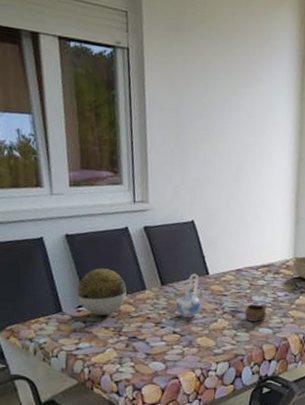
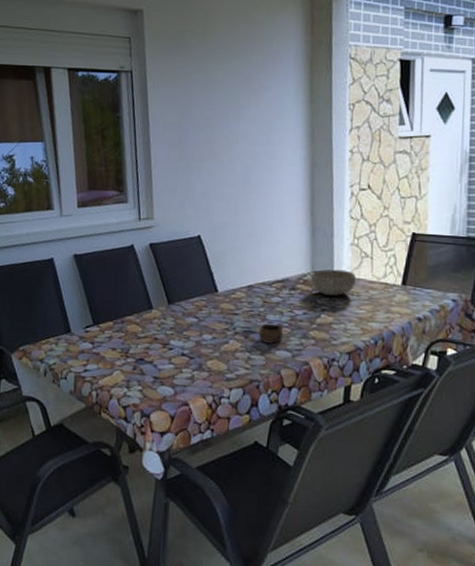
decorative ball: present [77,268,127,316] -> none [85,287,134,337]
ceramic pitcher: present [175,273,202,318] -> none [183,291,211,339]

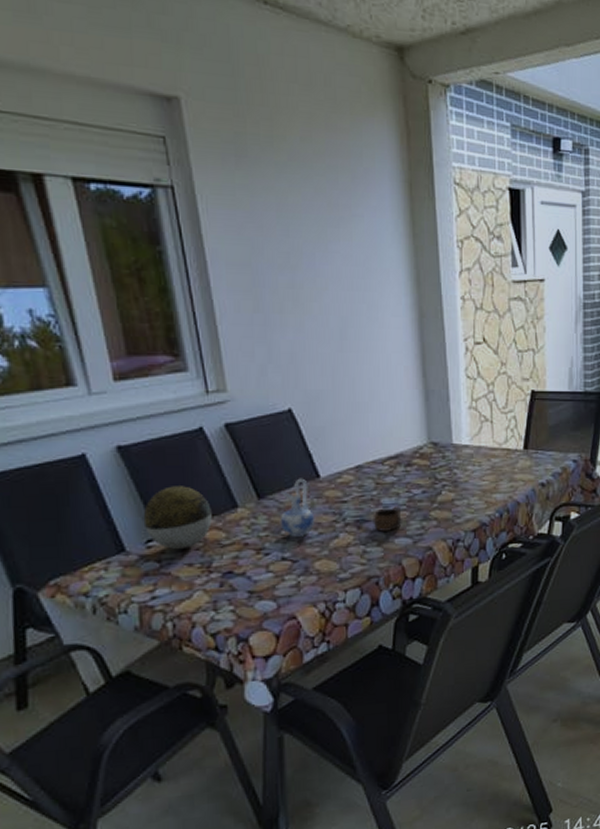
decorative ball: none [85,287,134,337] -> present [143,486,212,550]
ceramic pitcher: none [183,291,211,339] -> present [280,478,315,538]
bowl: present [311,269,357,296] -> none [428,438,477,468]

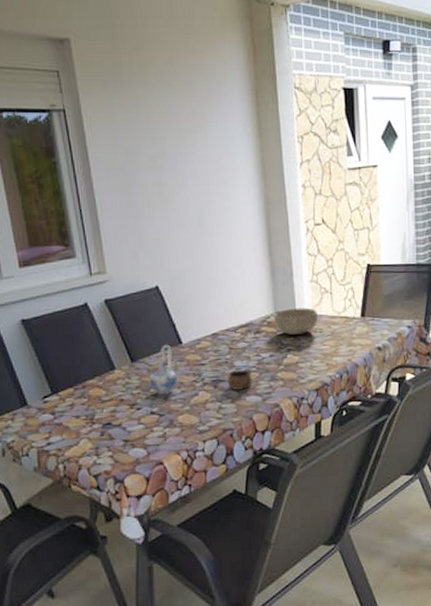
decorative ball: present [143,486,212,550] -> none [41,351,95,405]
bowl: none [428,438,477,468] -> present [274,307,319,335]

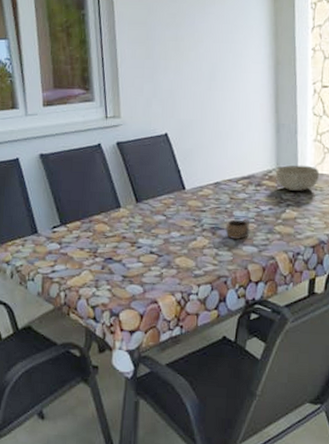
ceramic pitcher: present [149,344,179,396] -> none [151,188,179,237]

